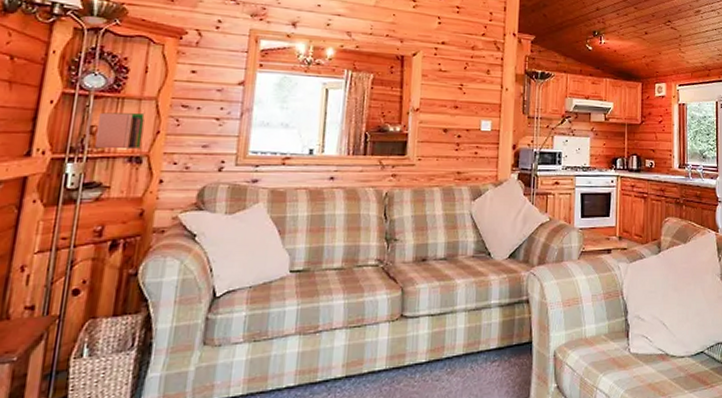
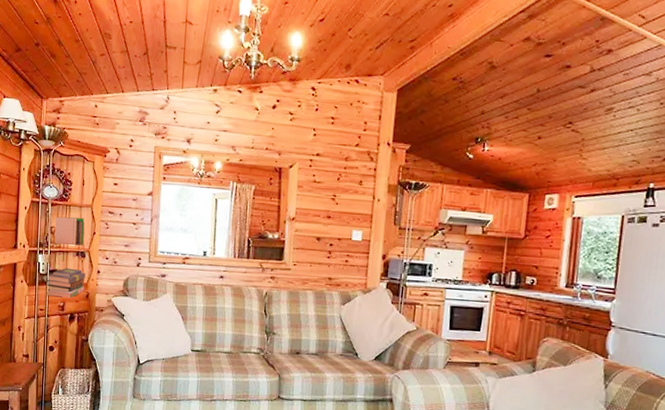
books: none [75,178,141,219] -> present [46,267,86,298]

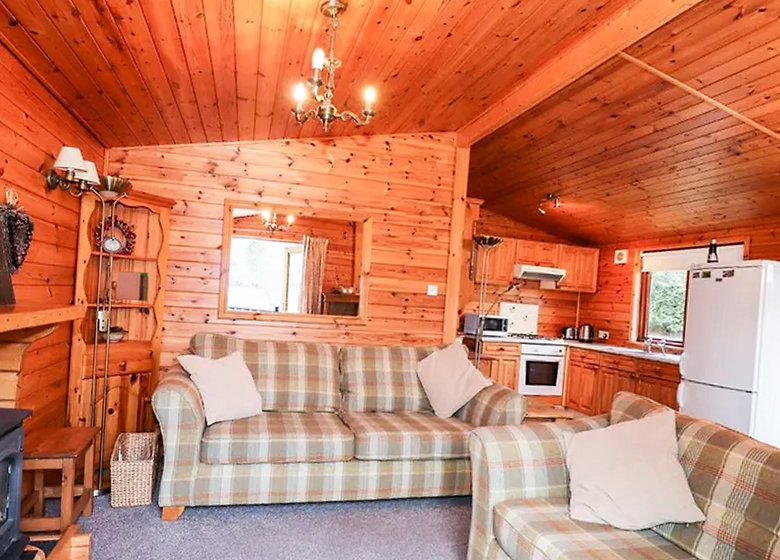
books: present [46,267,86,298] -> none [106,325,149,357]

